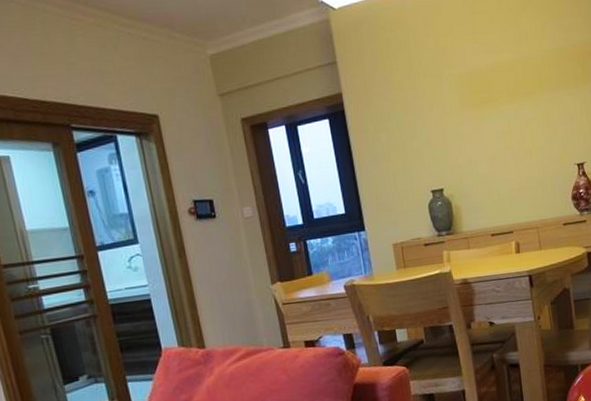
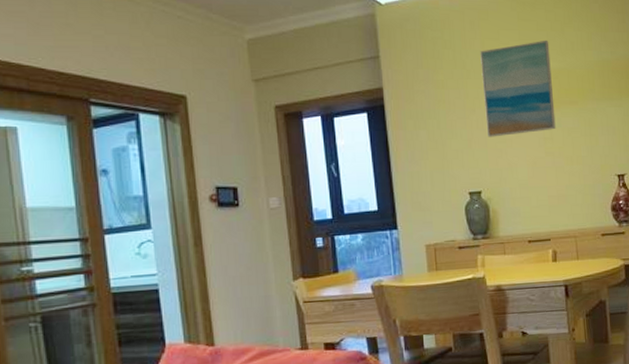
wall art: none [434,31,514,135] -> present [480,40,556,137]

